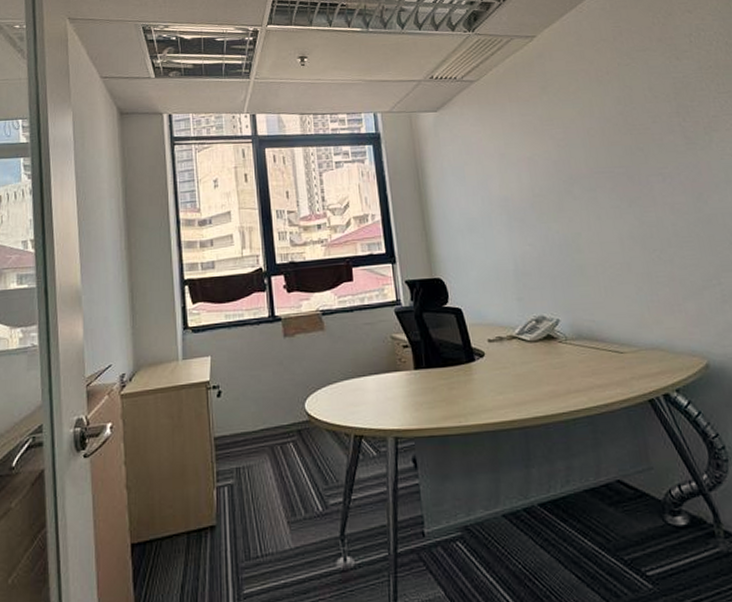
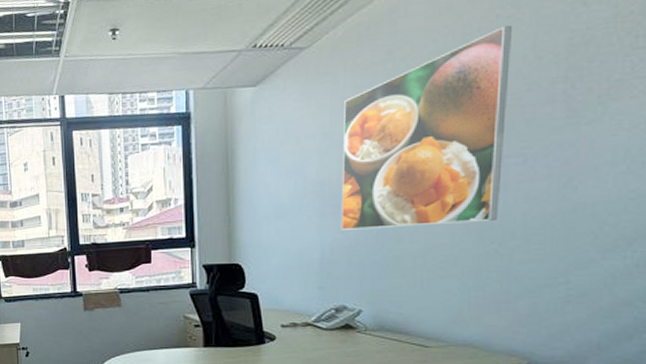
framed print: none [513,71,654,242] -> present [340,25,512,230]

